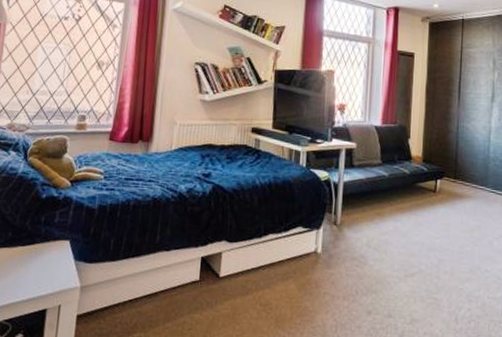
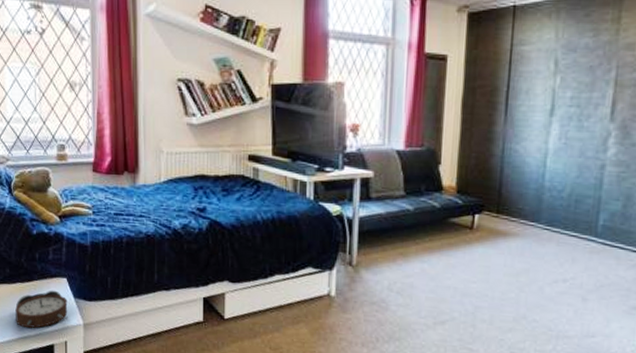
alarm clock: none [10,253,68,293] -> present [15,290,68,329]

